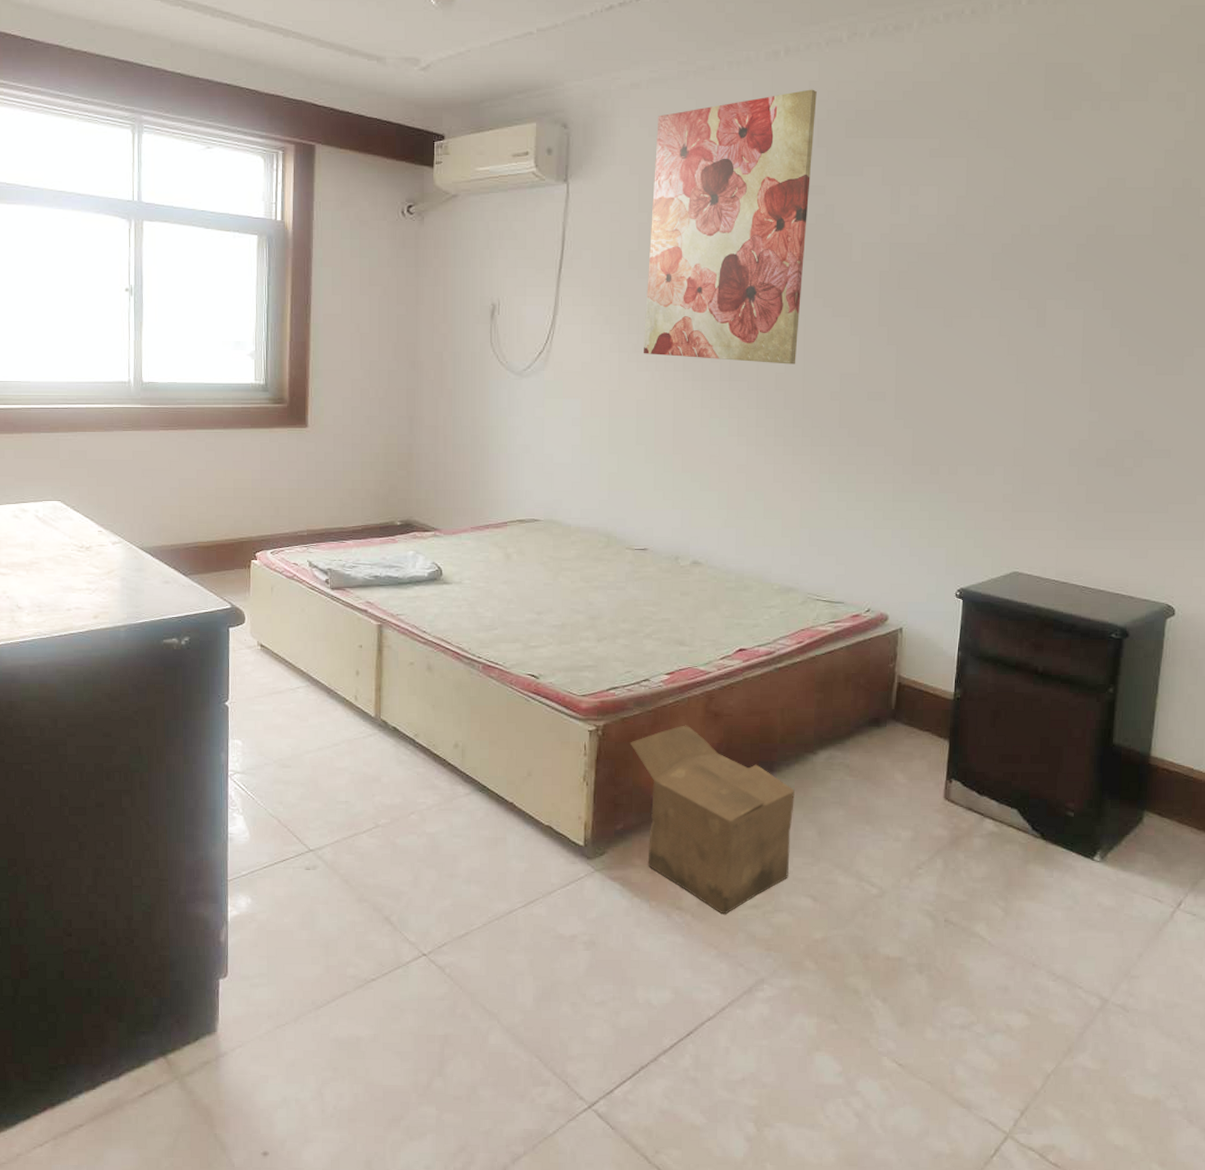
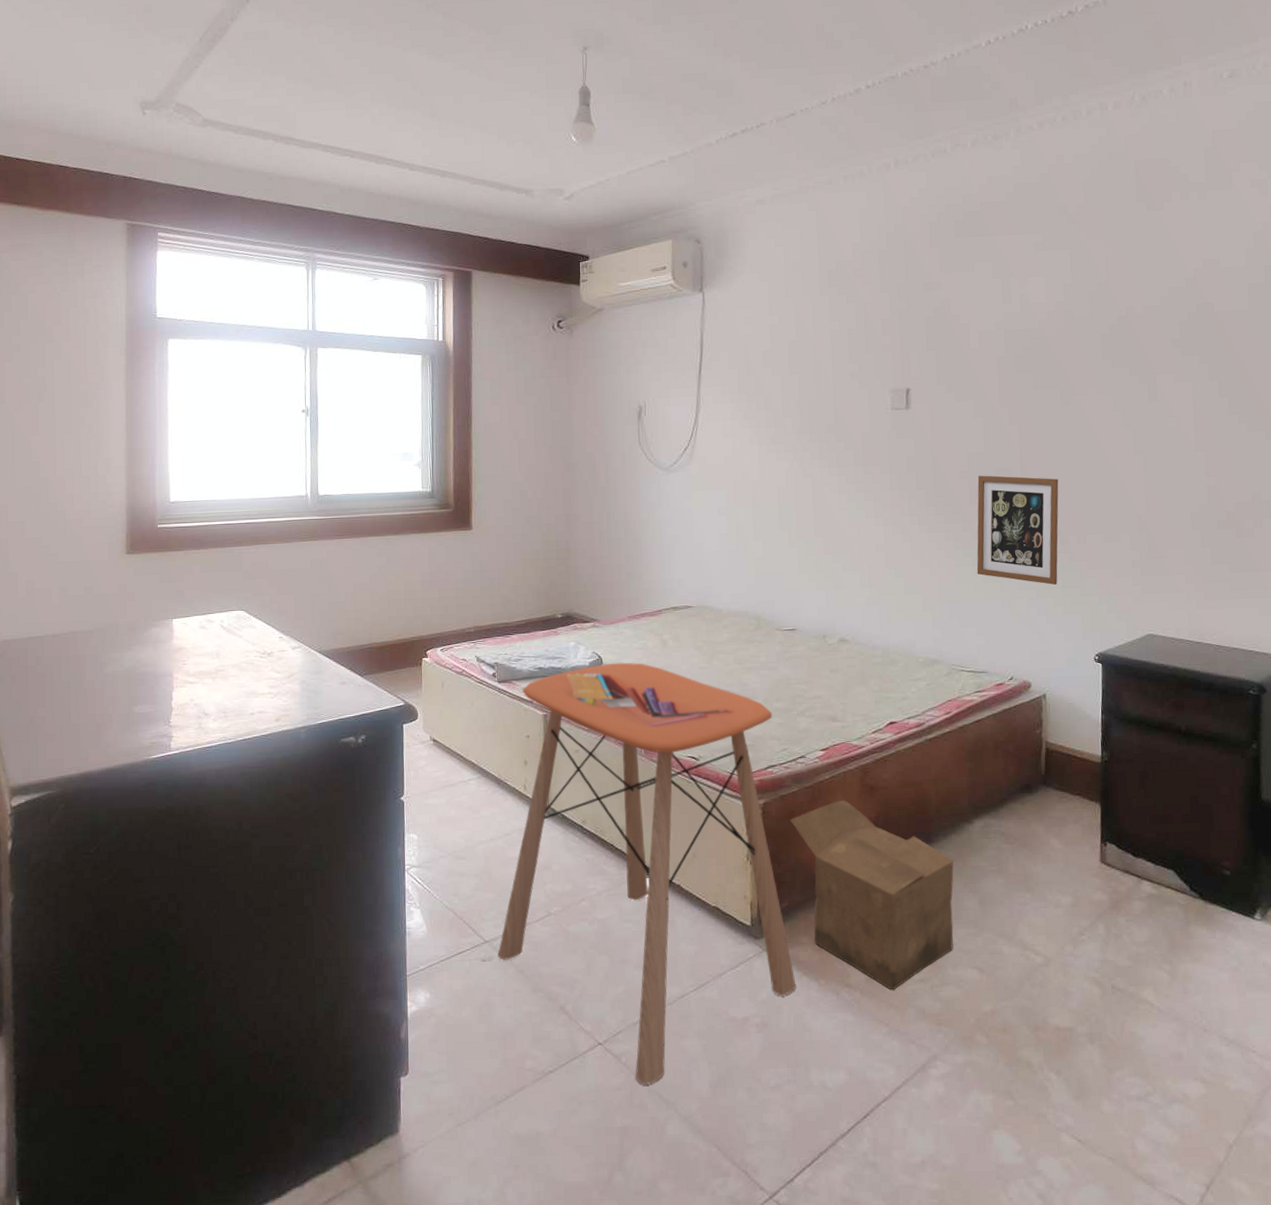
side table: none [322,574,627,997] -> present [498,662,796,1086]
wall art: present [644,89,817,365] -> none [781,196,927,448]
picture frame: none [841,397,934,516] -> present [976,475,1059,585]

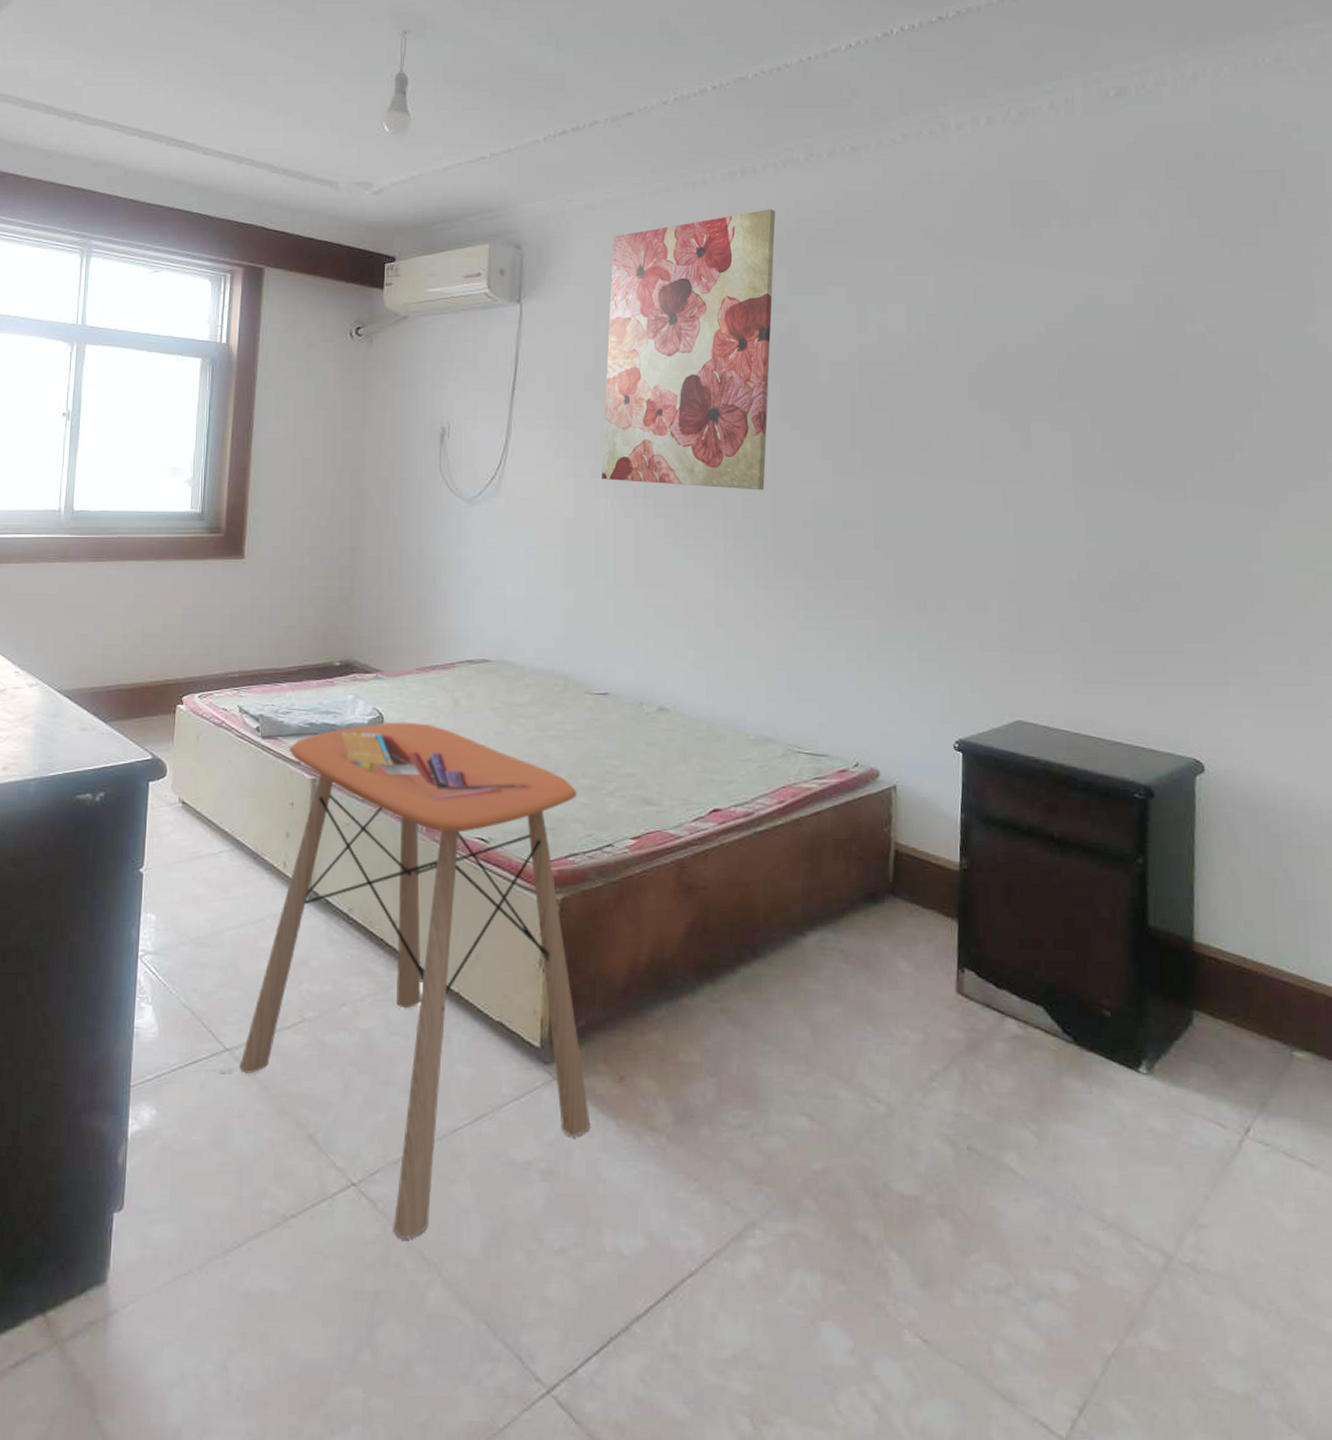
wall art: none [781,196,927,448] -> present [602,209,776,490]
cardboard box: present [790,800,954,989] -> none [592,899,783,1136]
picture frame: present [976,475,1059,585] -> none [819,525,917,657]

